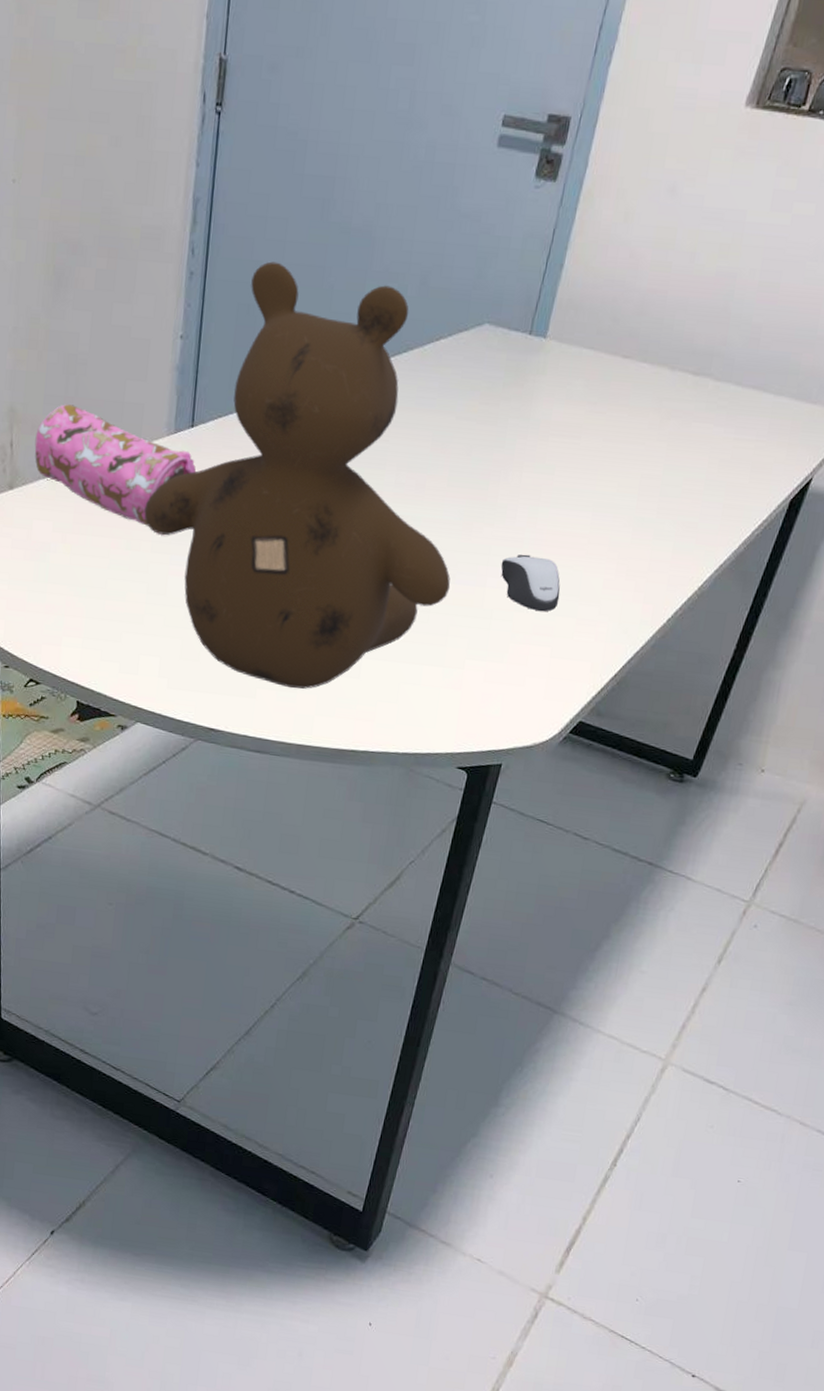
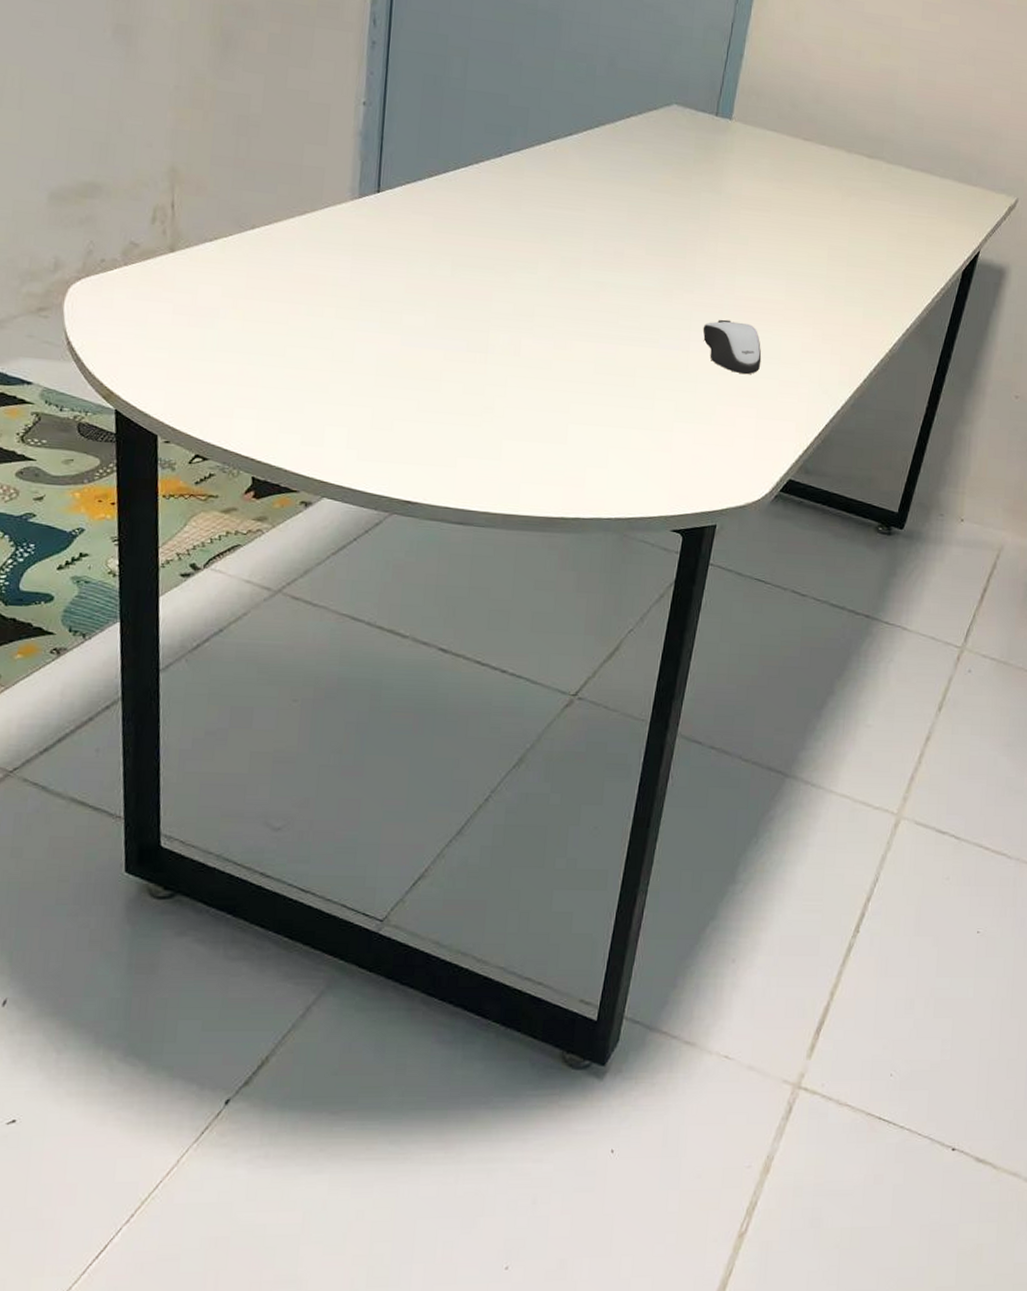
pencil case: present [34,404,197,526] -> none [200,165,384,291]
teddy bear: present [144,261,451,689] -> none [327,36,655,457]

